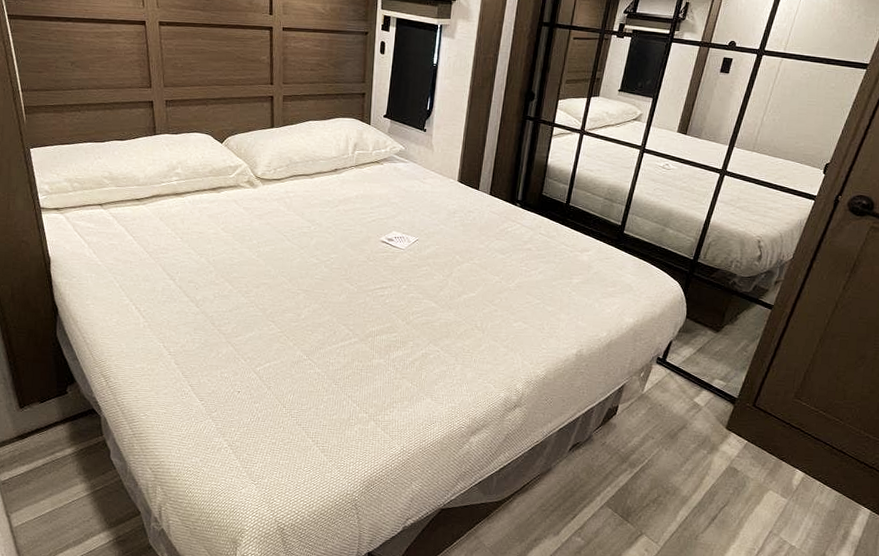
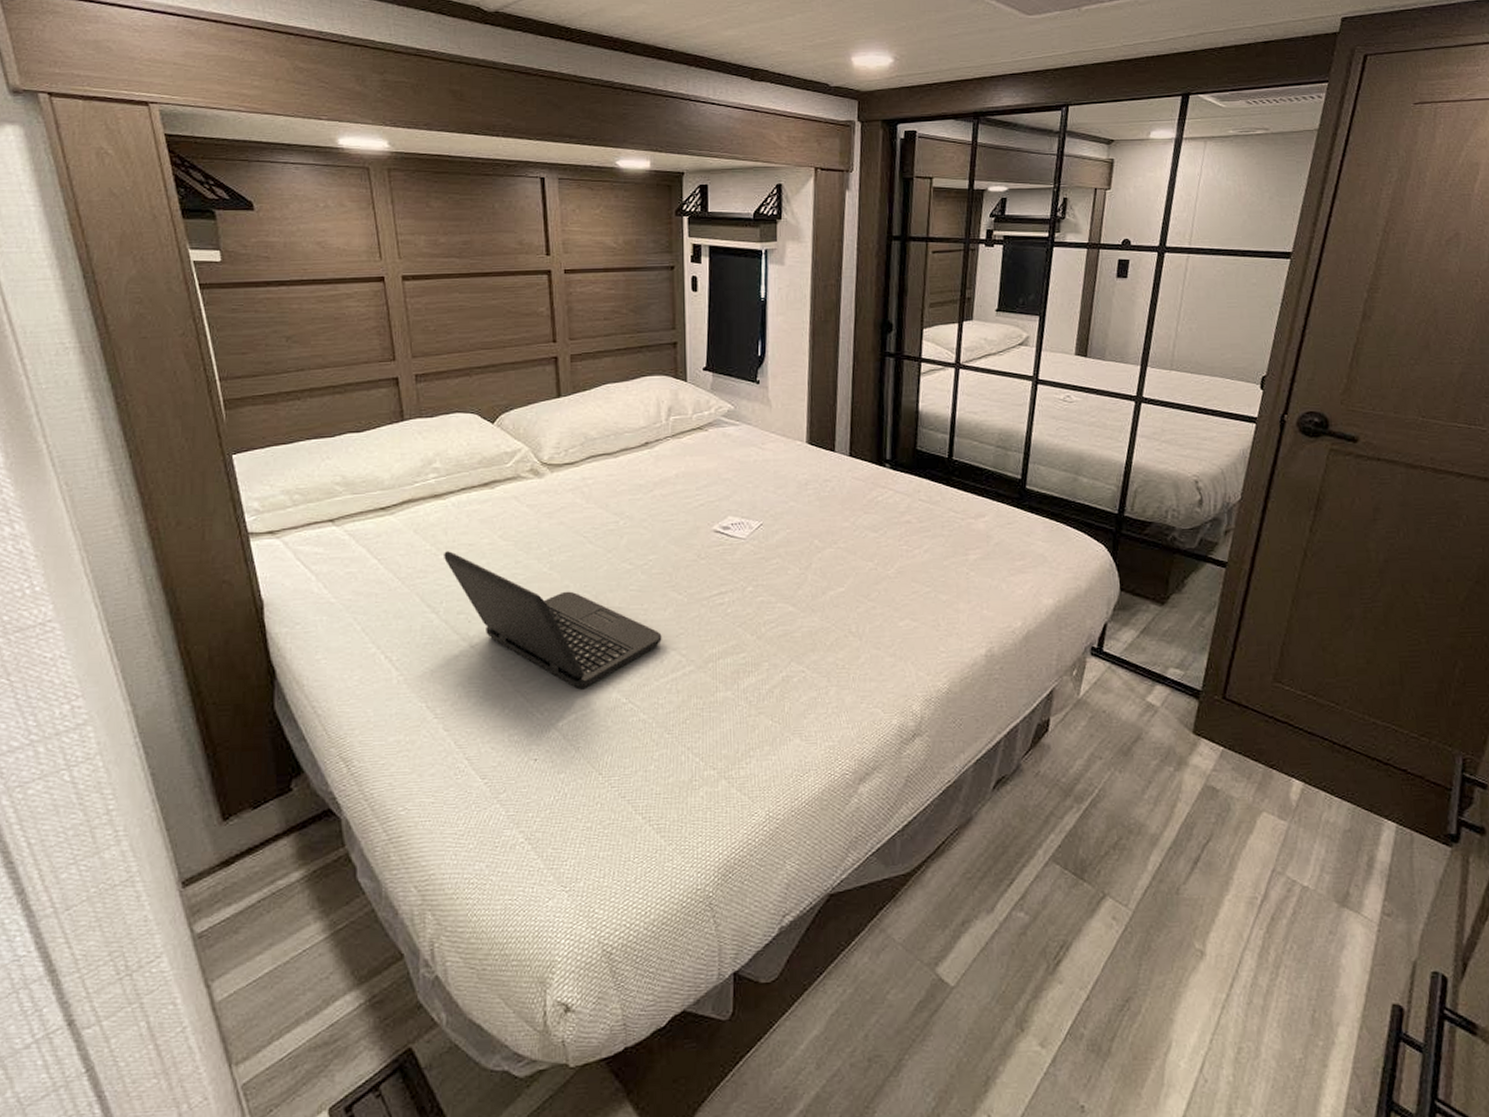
laptop: none [181,236,336,346] -> present [444,551,662,690]

